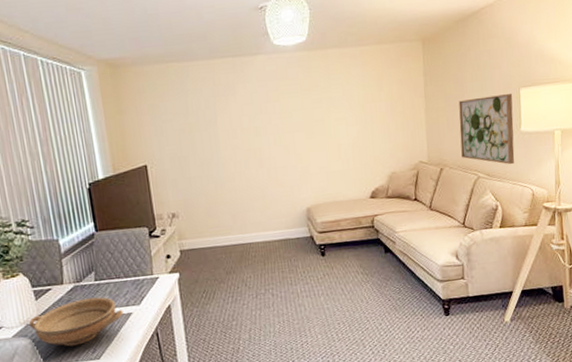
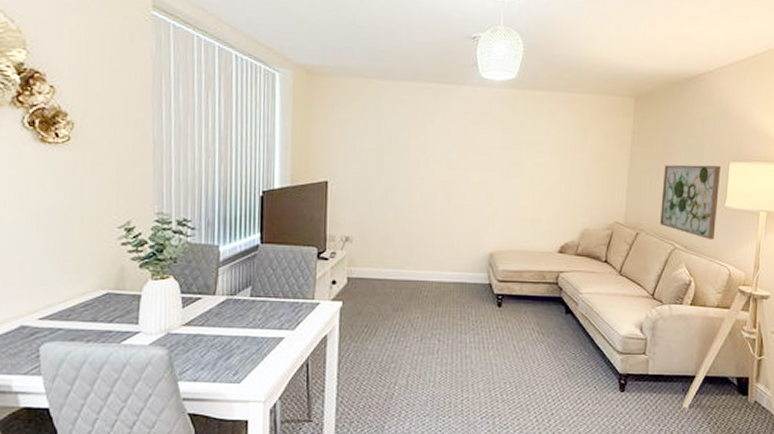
ceramic bowl: present [29,297,124,347] -> none [171,315,275,365]

